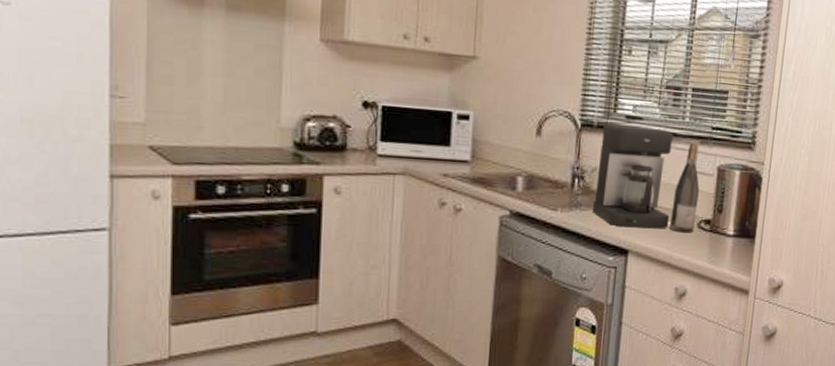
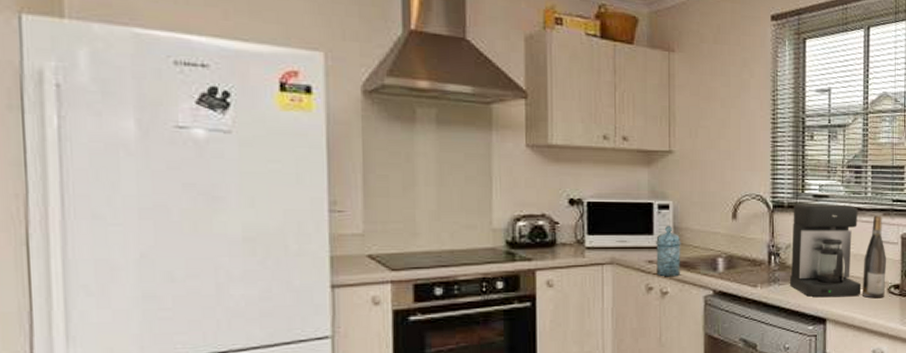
canister: none [451,137,480,193] -> present [655,225,681,277]

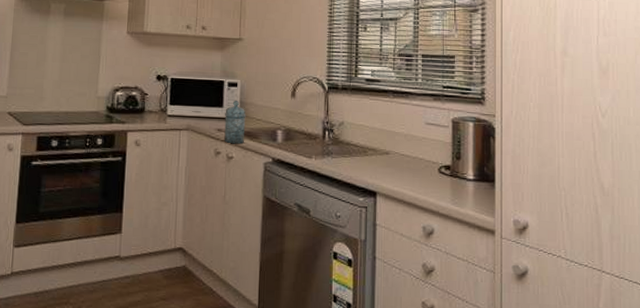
coffee maker: present [790,204,862,297] -> none [343,86,412,173]
wine bottle: present [863,214,887,299] -> none [413,99,438,178]

